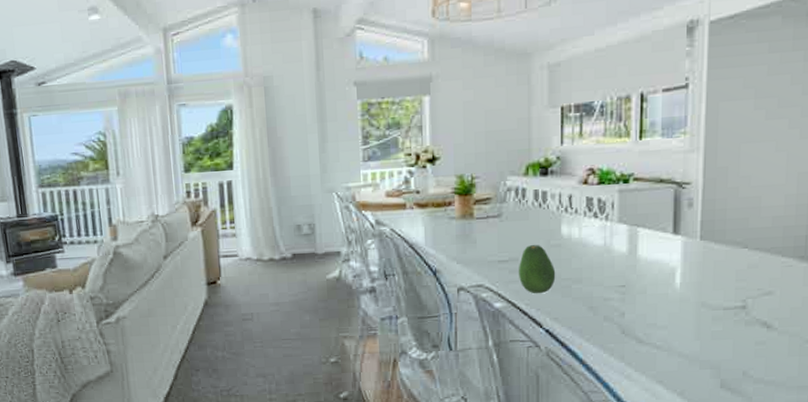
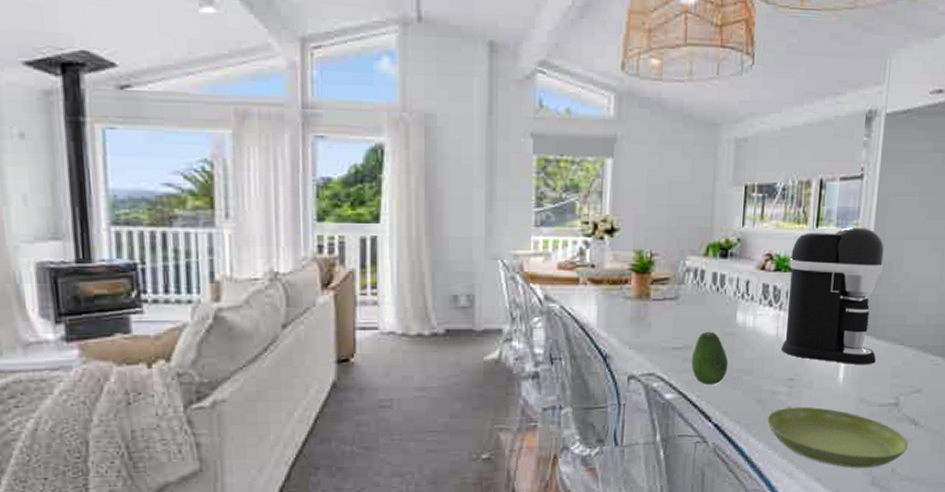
saucer: none [599,311,762,371] -> present [766,406,909,468]
coffee maker: none [611,135,718,270] -> present [782,227,884,365]

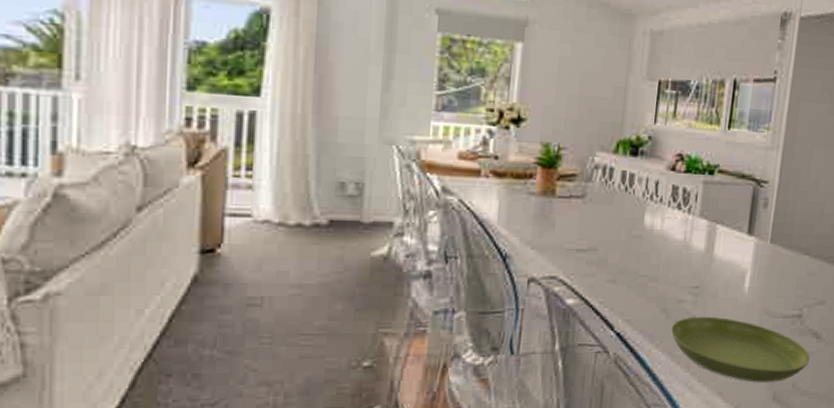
fruit: present [691,331,728,386] -> none [595,233,634,291]
coffee maker: present [782,227,884,365] -> none [688,131,794,275]

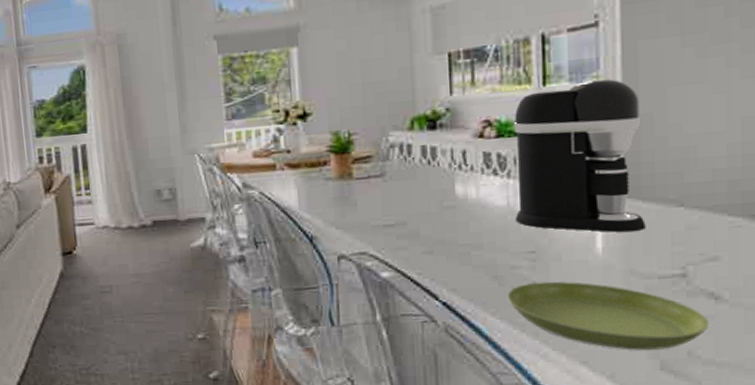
coffee maker: none [688,131,794,275] -> present [513,79,646,233]

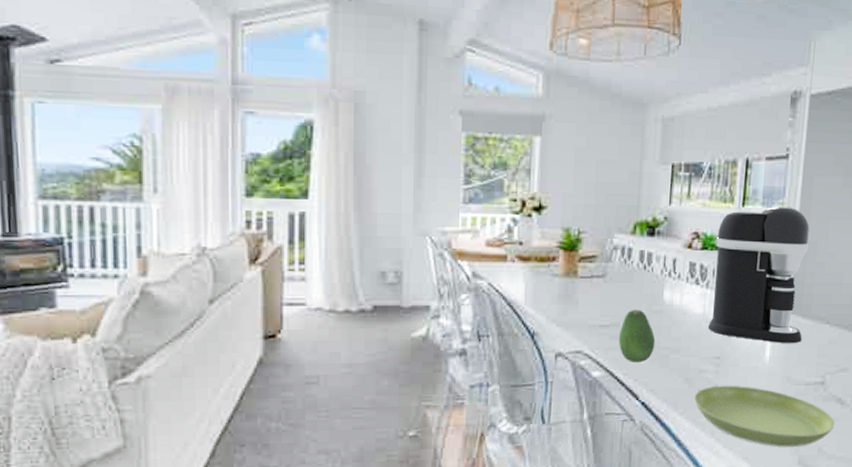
fruit: none [406,206,452,262] -> present [618,309,656,363]

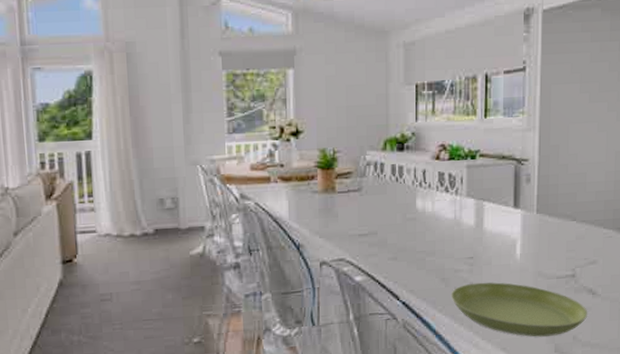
fruit: present [618,309,656,363] -> none [377,217,412,267]
coffee maker: present [708,207,810,344] -> none [460,115,551,242]

